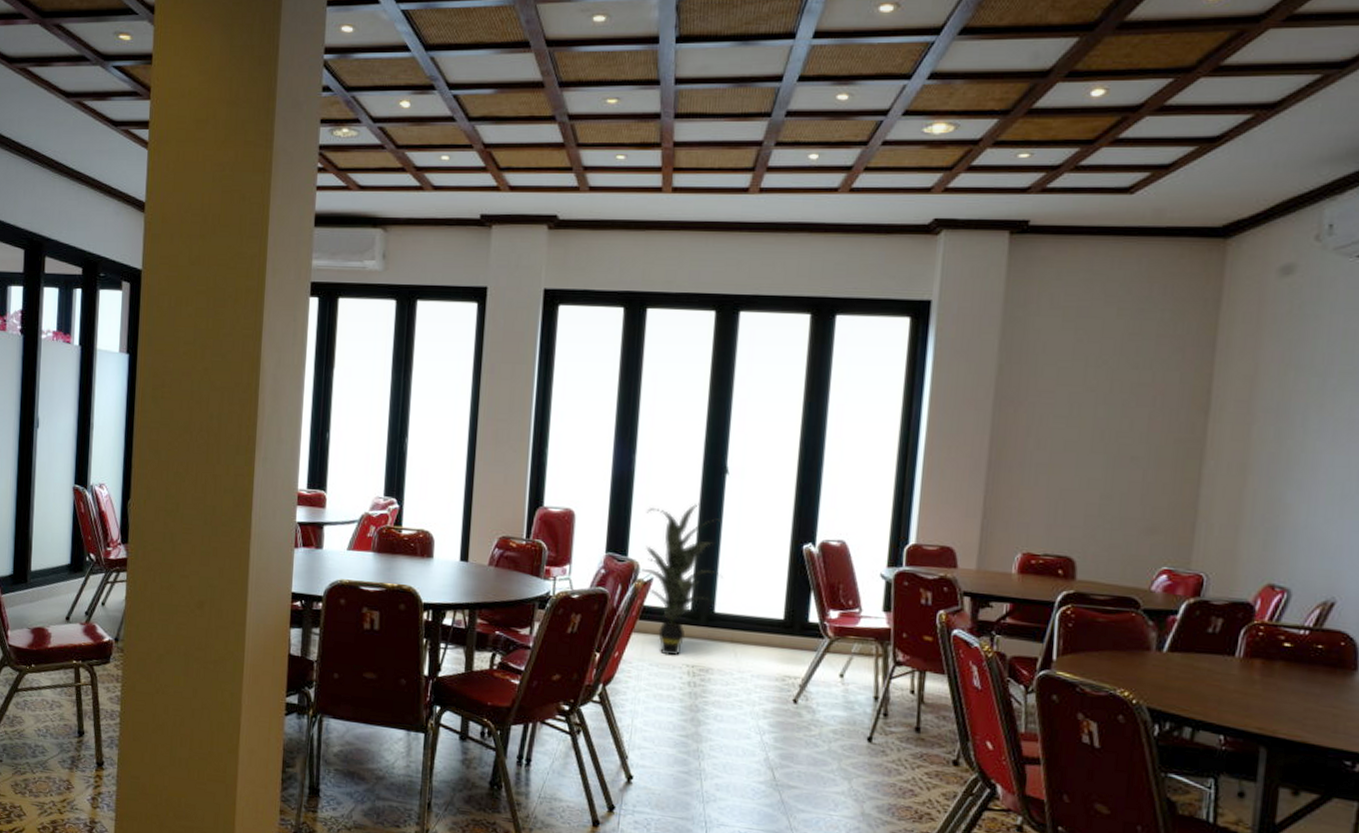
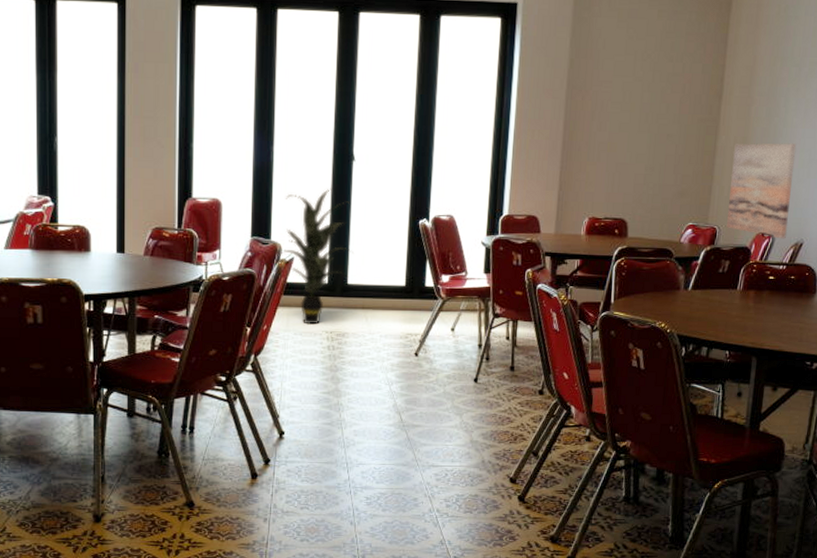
wall art: none [1218,471,1322,596] -> present [727,142,797,239]

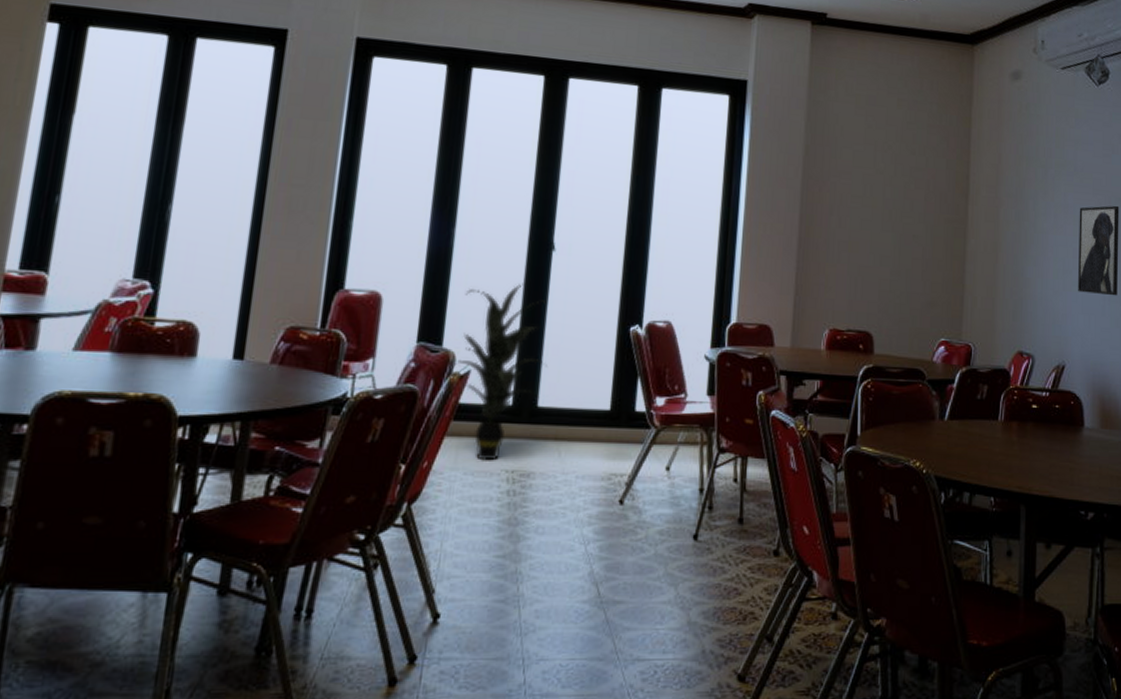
wall art: present [727,142,797,239] -> none [982,248,1050,361]

